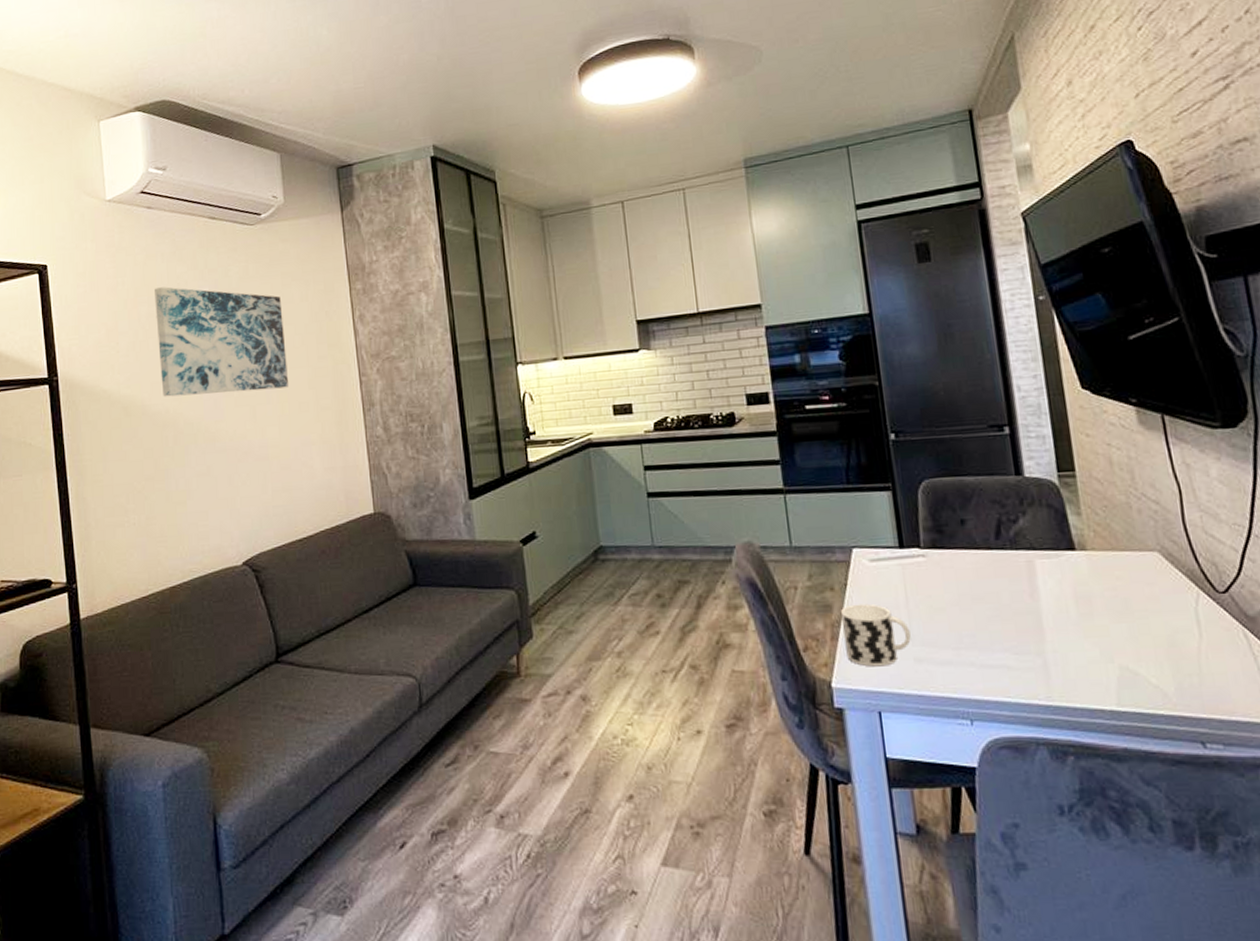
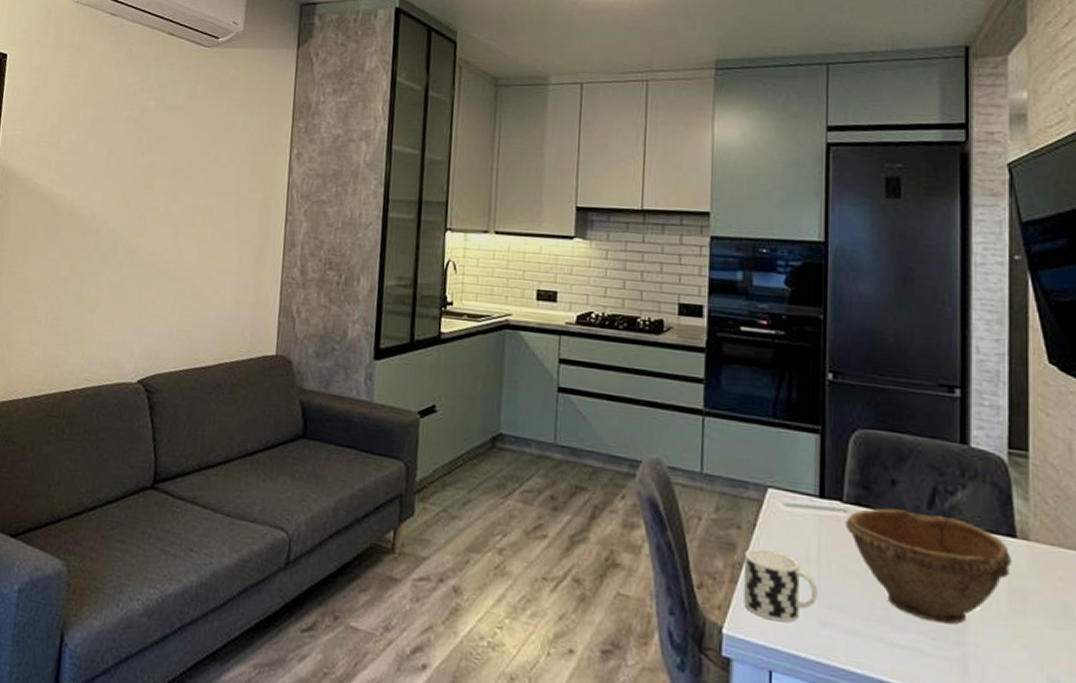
wall art: present [155,287,289,397] -> none [92,93,223,213]
bowl: none [926,543,1076,639] -> present [846,508,1013,625]

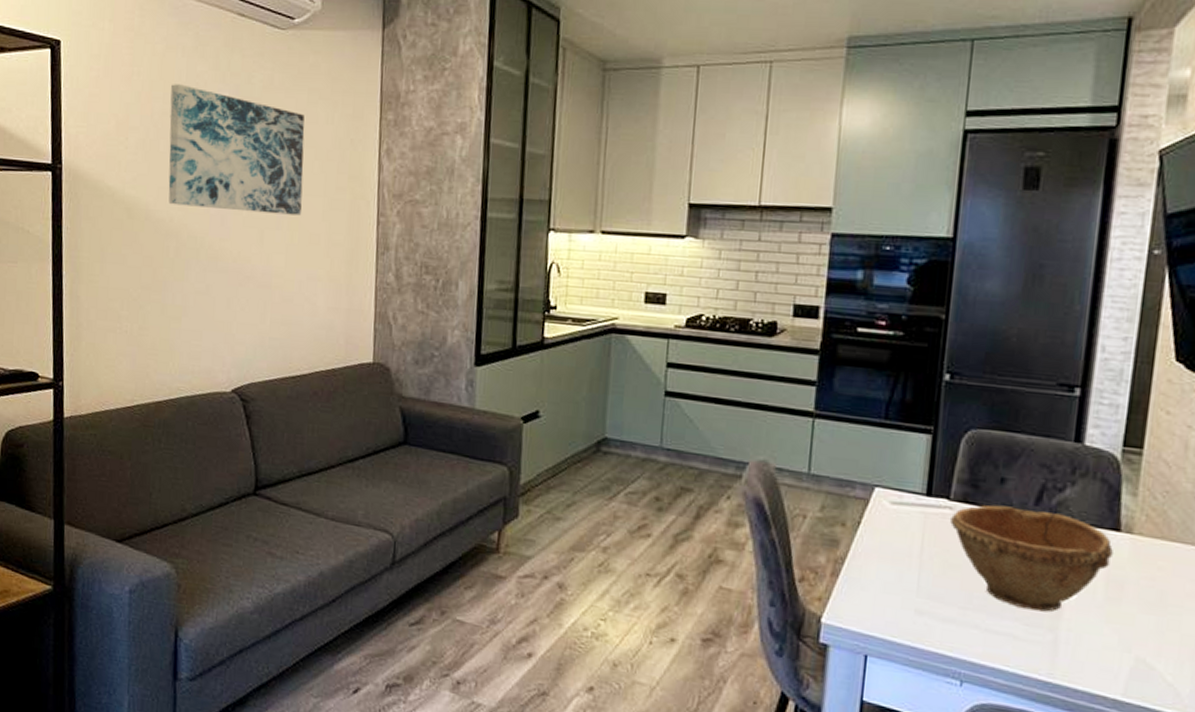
wall art: none [92,93,223,213] -> present [168,84,305,216]
cup: present [744,548,817,623] -> none [844,544,918,612]

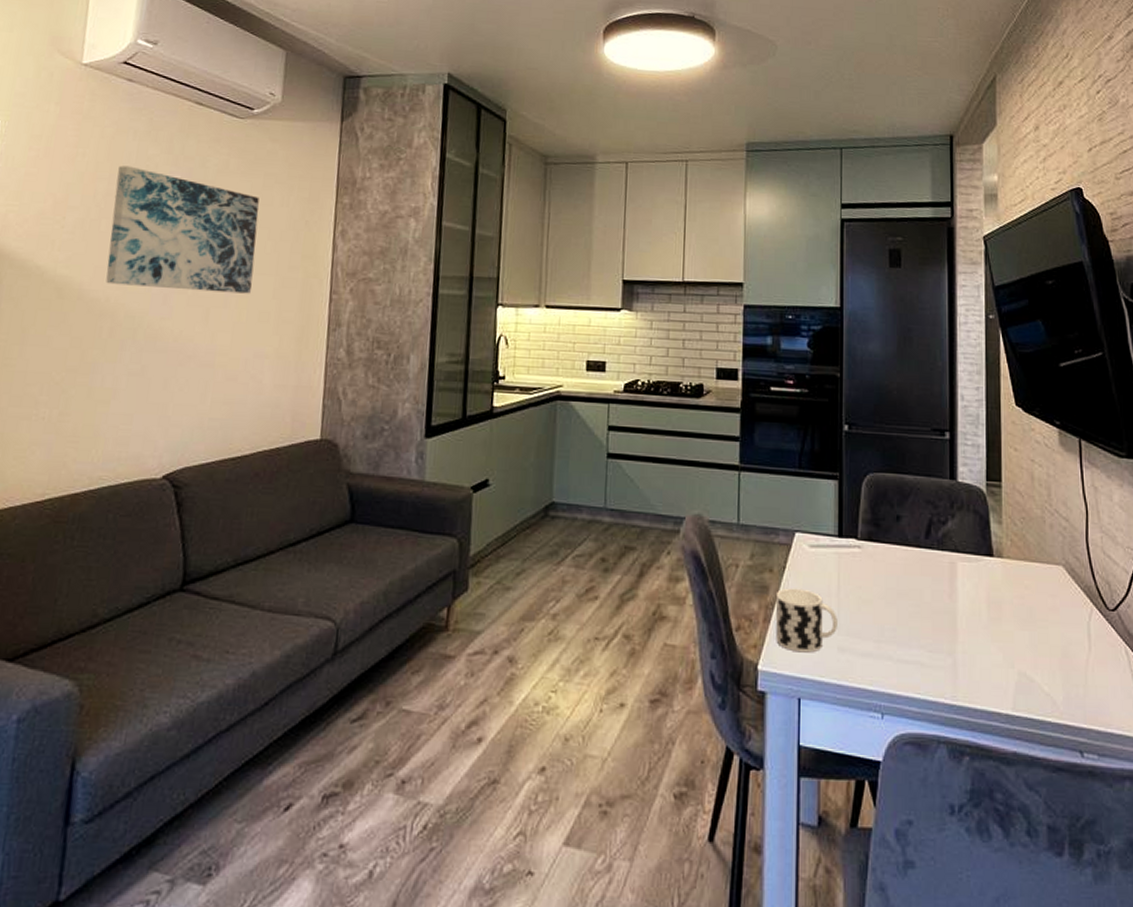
cup: none [844,544,918,612] -> present [776,588,838,653]
bowl: present [950,505,1115,612] -> none [860,541,991,637]

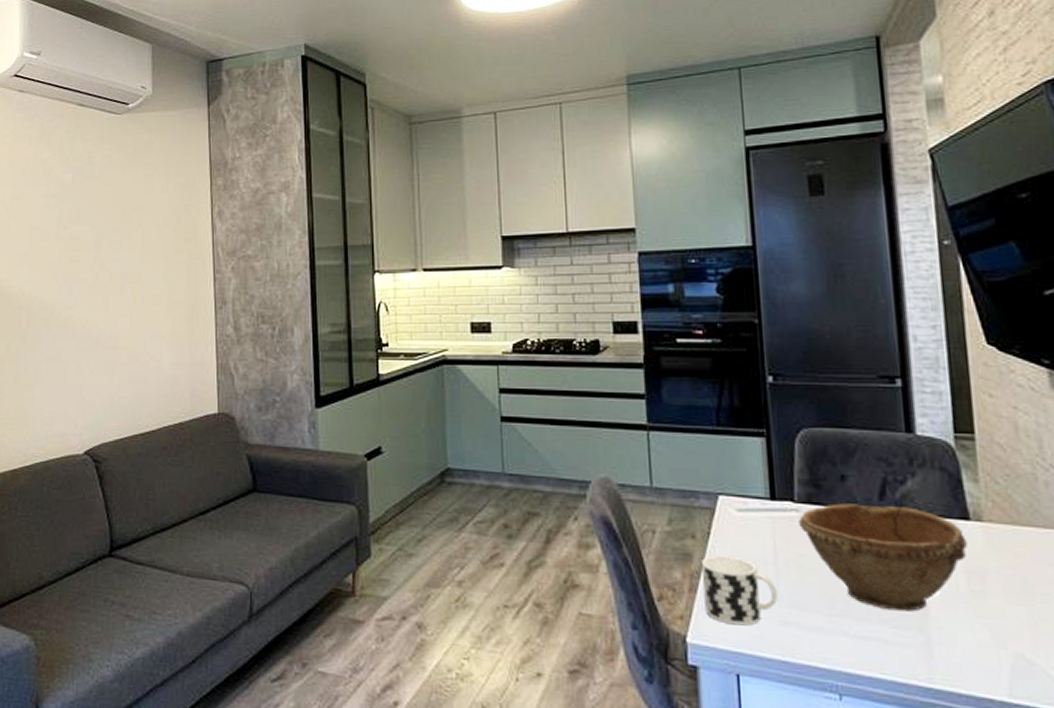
wall art: present [106,165,259,294] -> none [19,170,144,280]
bowl: none [860,541,991,637] -> present [799,503,969,612]

